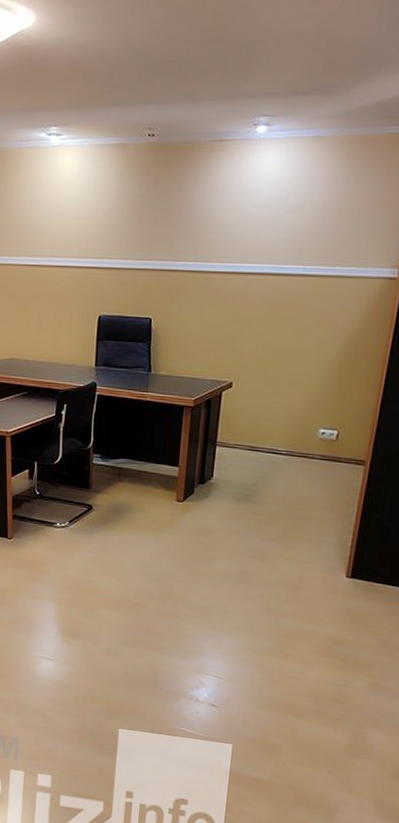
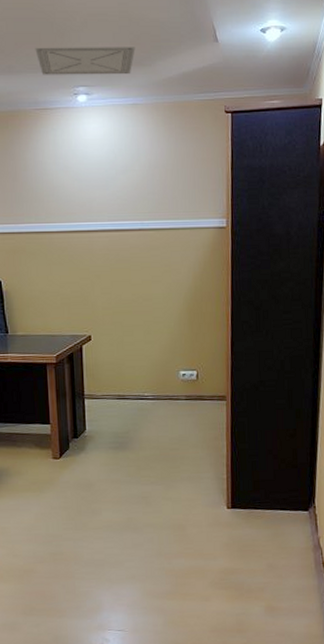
ceiling vent: none [220,72,328,103] -> present [35,47,135,75]

